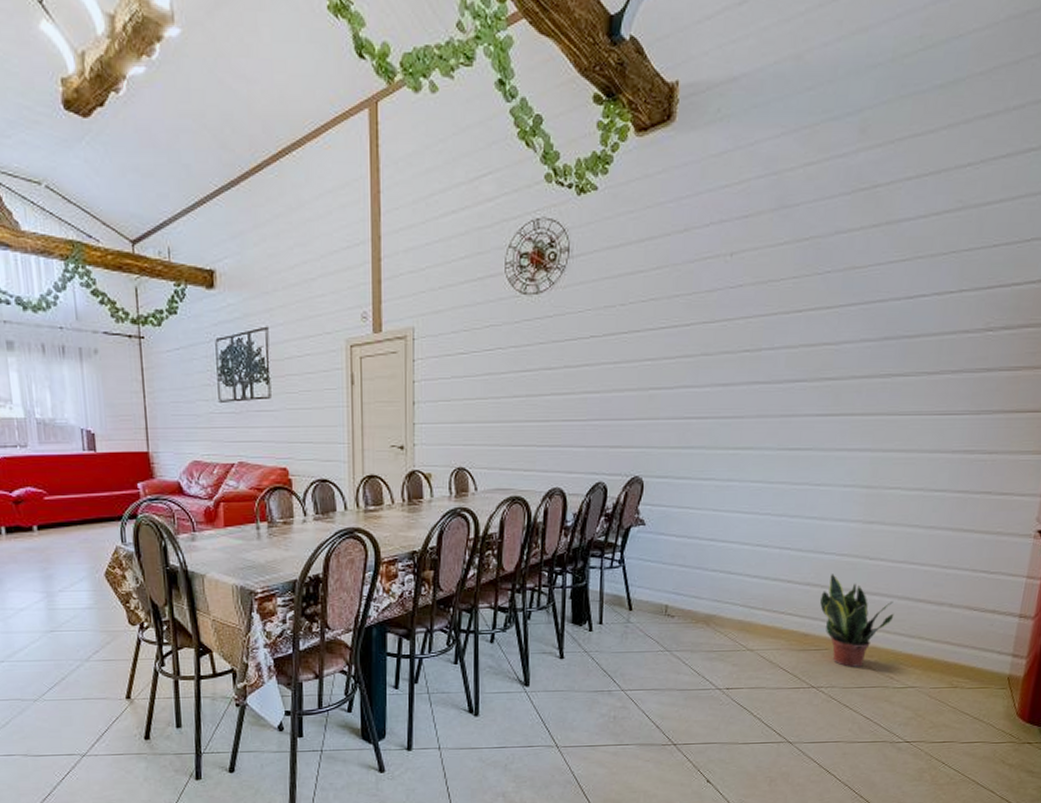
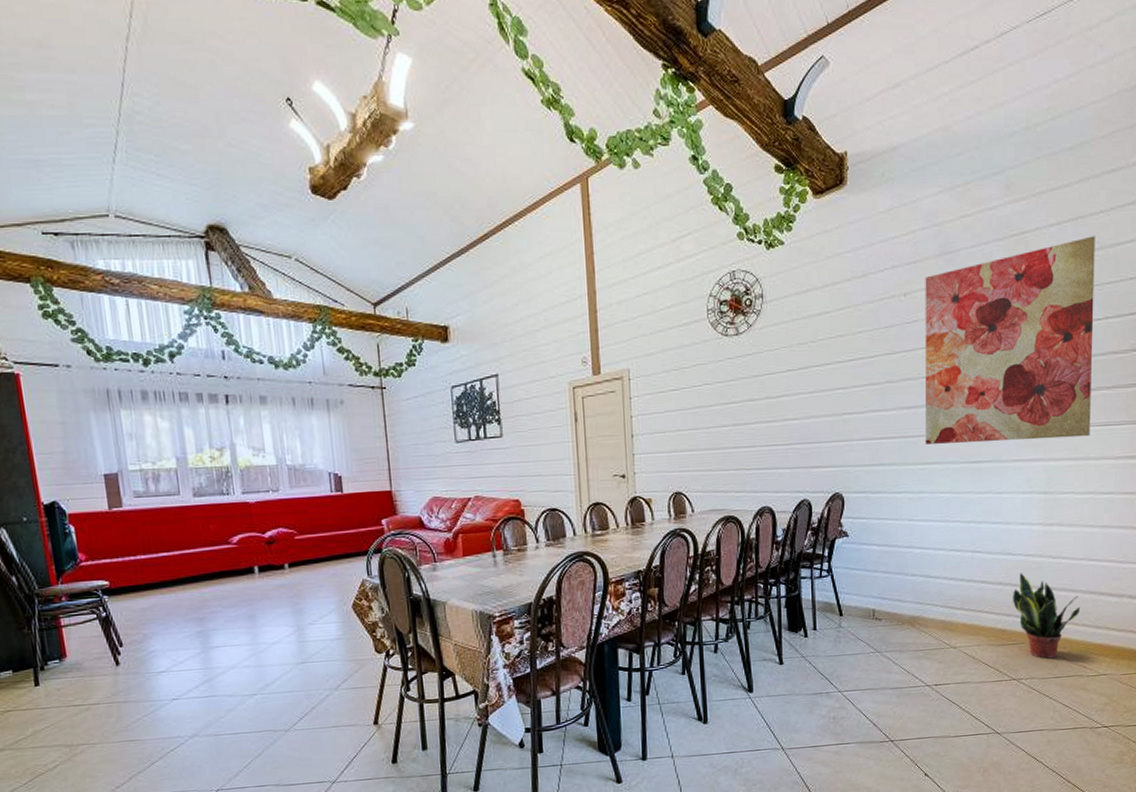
wall art: none [739,193,959,428] -> present [924,236,1095,444]

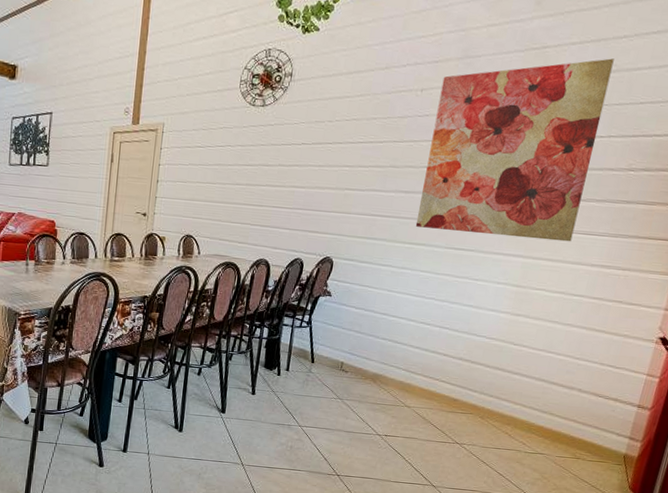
potted plant: present [1012,573,1081,659] -> none [468,353,531,432]

